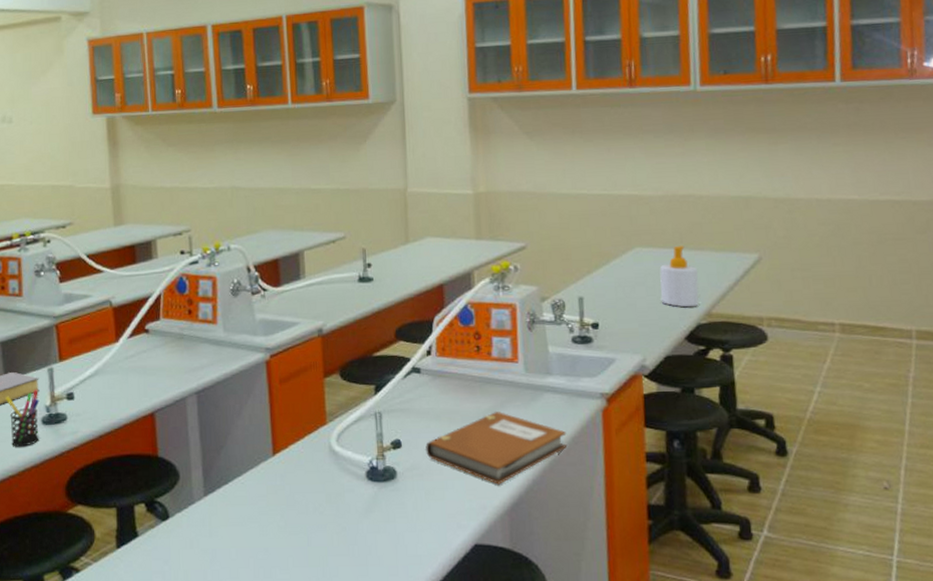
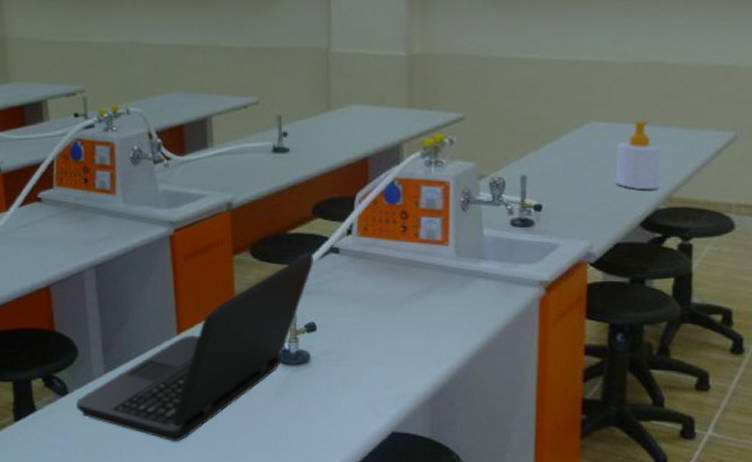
laptop: none [176,373,397,563] -> present [76,253,313,442]
notebook: present [424,411,567,485] -> none [341,296,498,373]

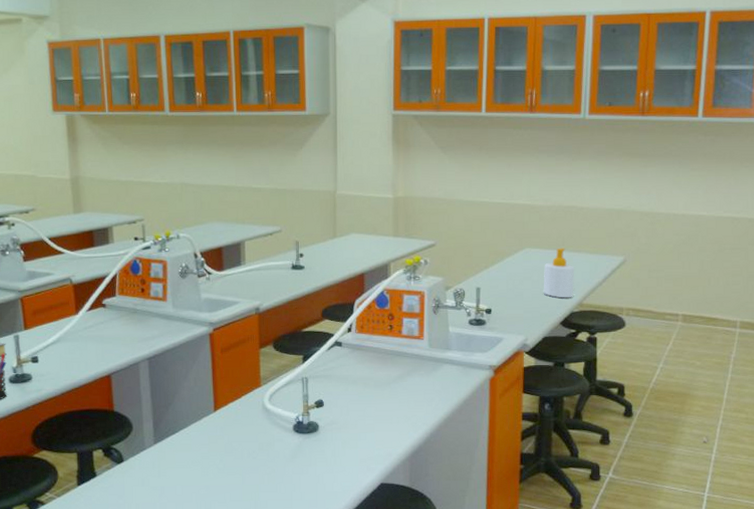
laptop: present [76,253,313,442] -> none [130,346,322,498]

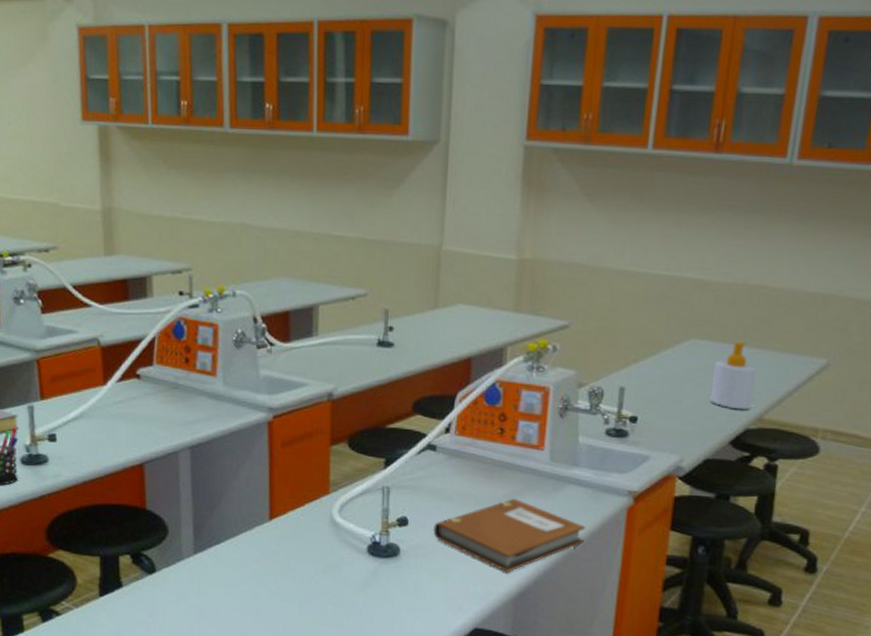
notebook: none [343,378,460,437] -> present [432,498,586,572]

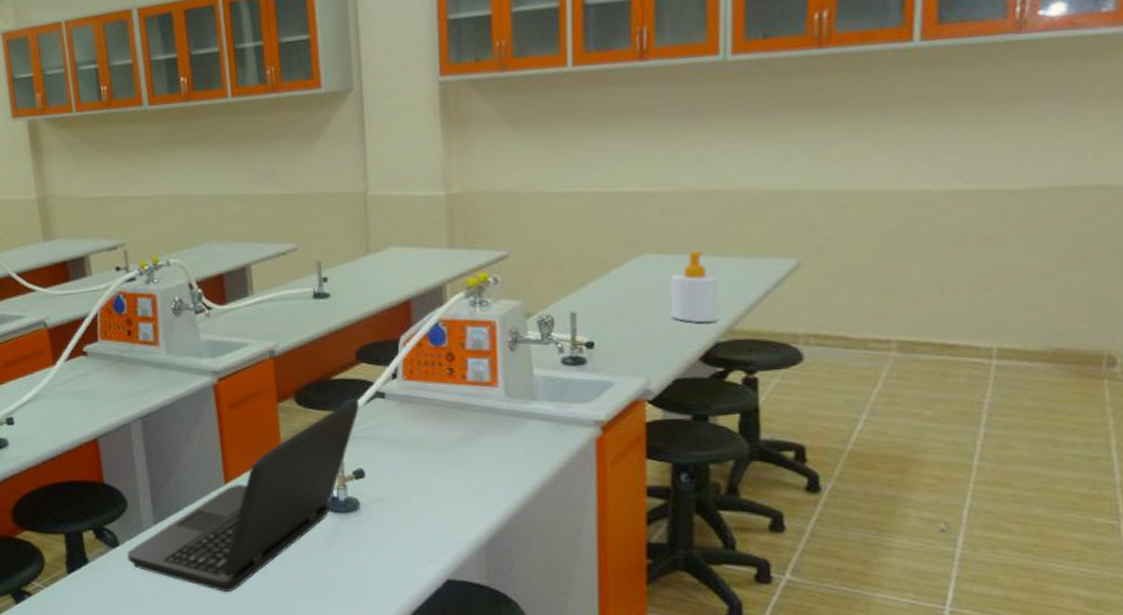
laptop: none [162,448,410,626] -> present [127,398,359,593]
notebook: present [432,498,586,572] -> none [390,439,554,518]

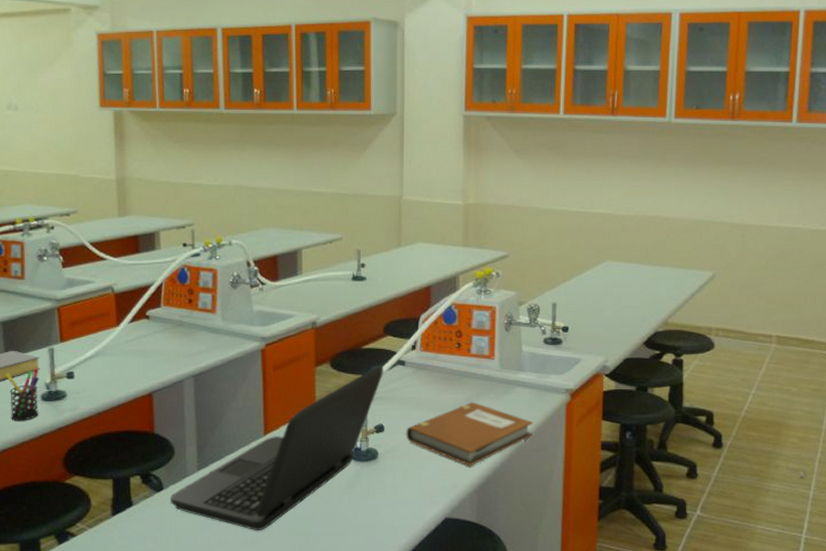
notebook: none [390,439,554,518] -> present [405,401,533,466]
soap bottle: present [671,250,720,324] -> none [625,261,660,316]

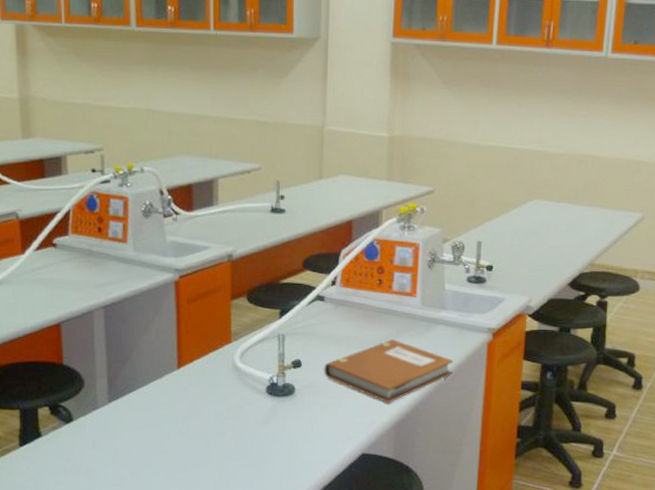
laptop: present [169,365,383,531] -> none [79,300,302,464]

